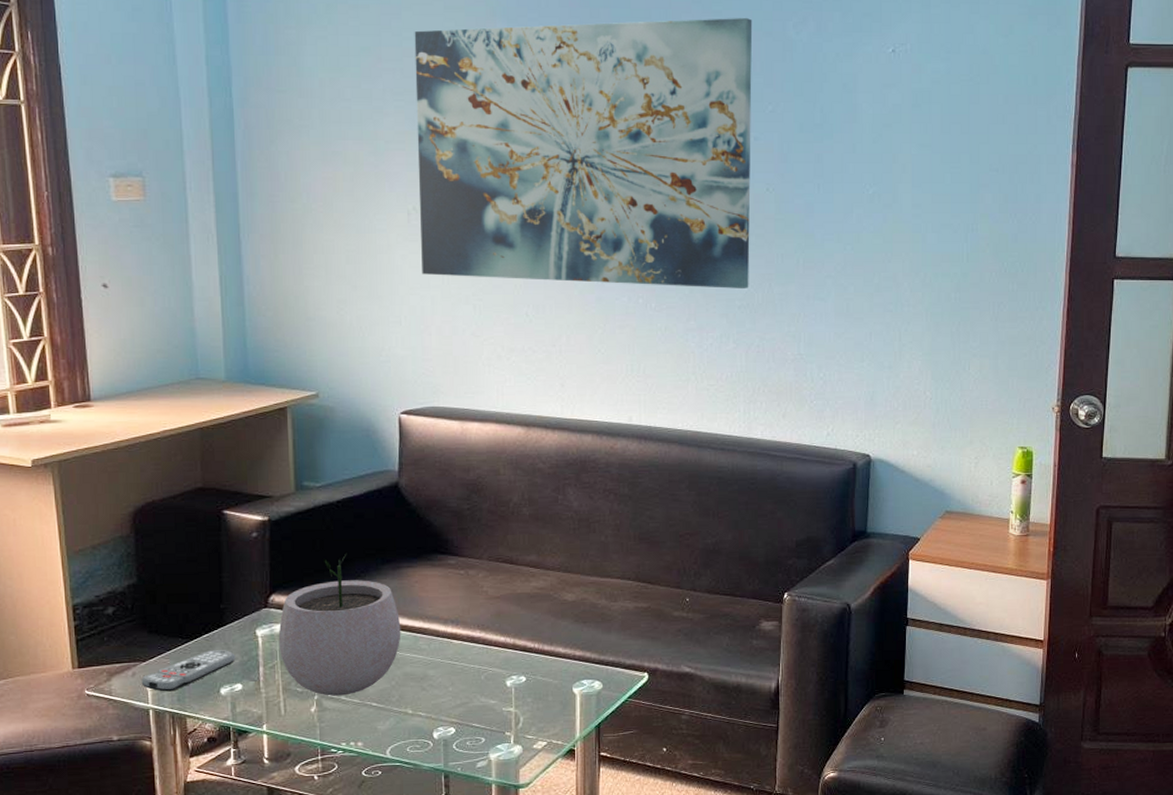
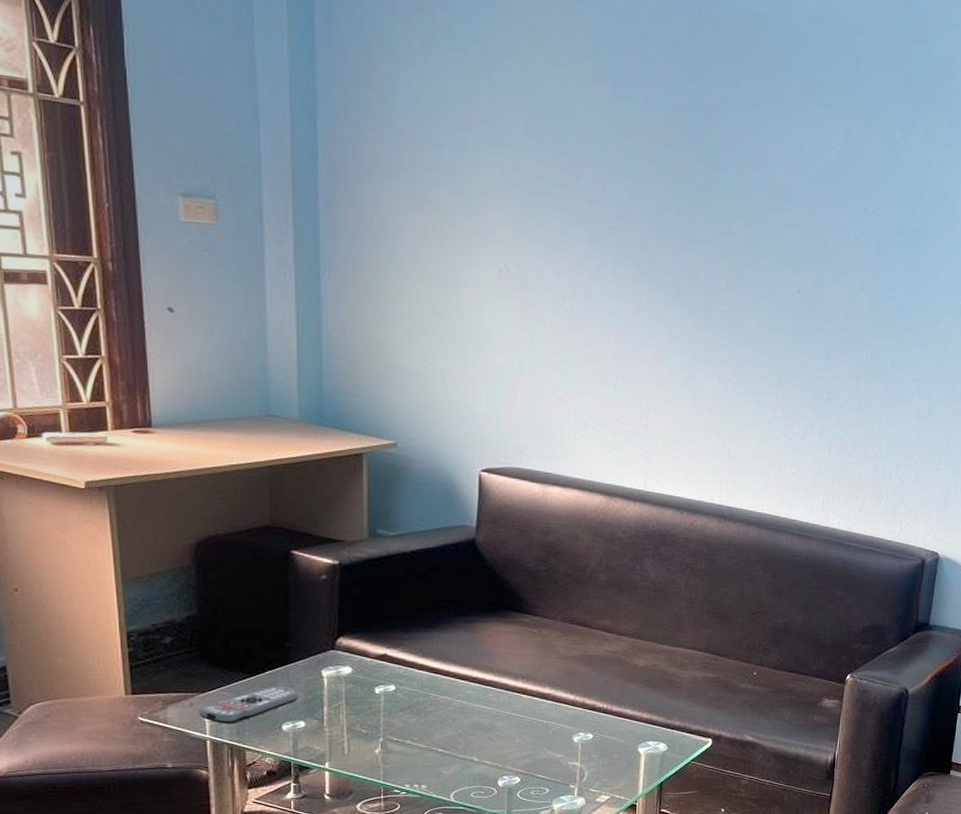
plant pot: present [278,554,401,696] -> none [344,604,471,740]
wall art: present [414,17,753,288] -> none [511,83,862,383]

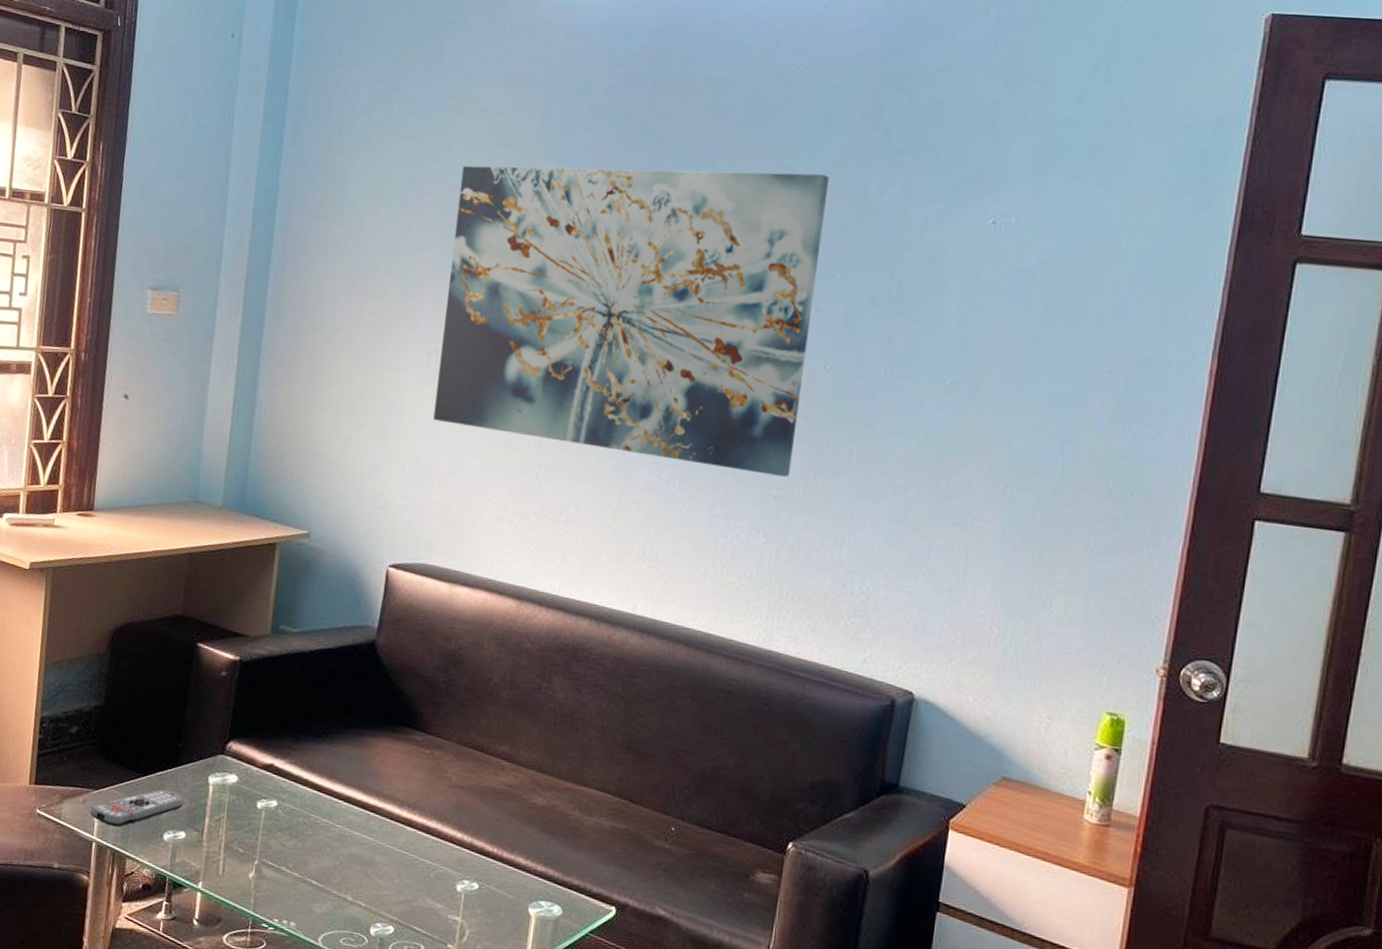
wall art: none [511,83,862,383] -> present [433,165,830,477]

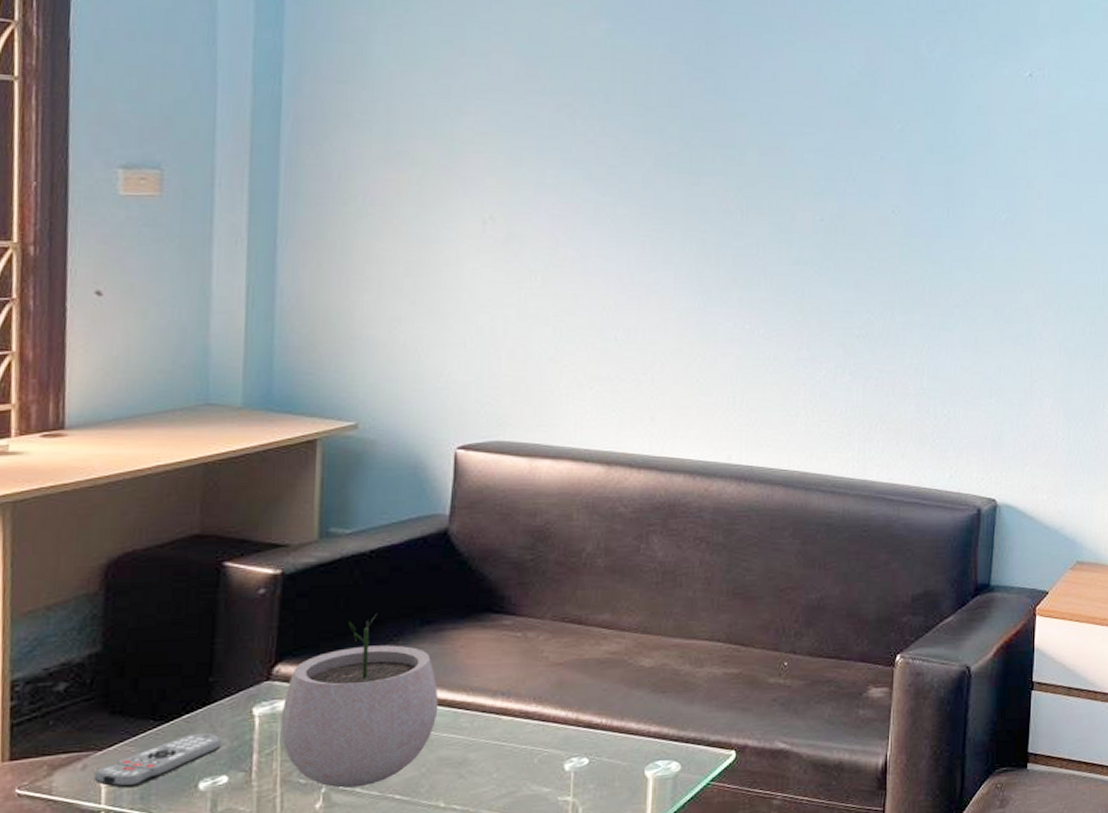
plant pot: none [228,710,355,867] -> present [280,614,439,788]
wall art: present [433,165,830,477] -> none [495,25,883,316]

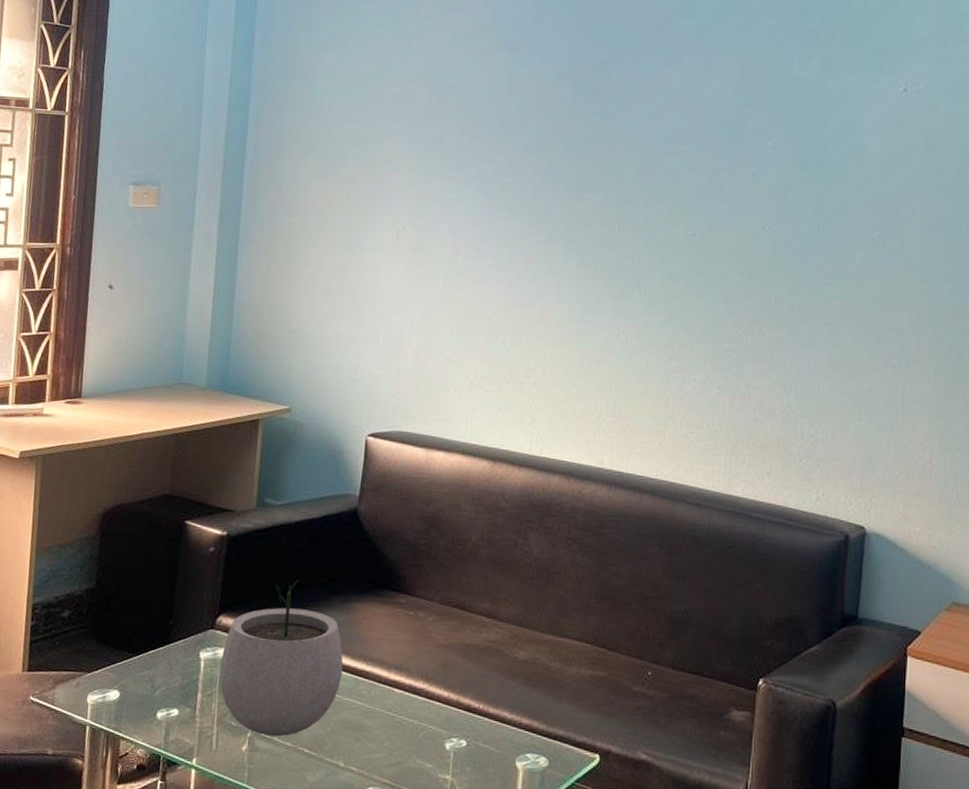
remote control: present [93,732,223,789] -> none [83,668,177,709]

